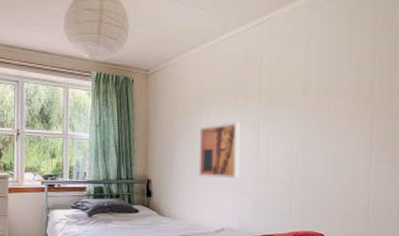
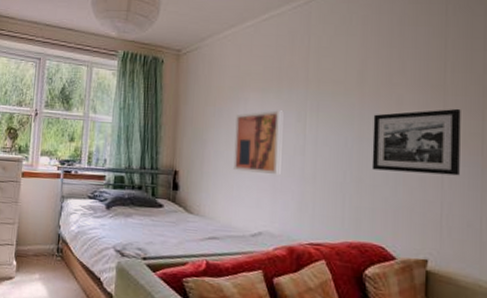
picture frame: none [313,115,385,172] -> present [371,108,461,176]

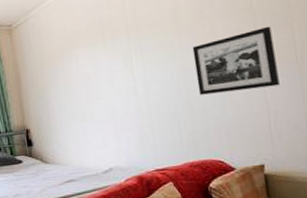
wall art: present [233,110,284,174] -> none [71,59,119,120]

